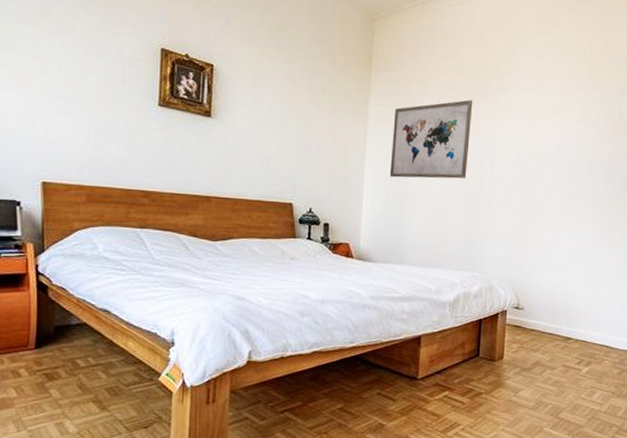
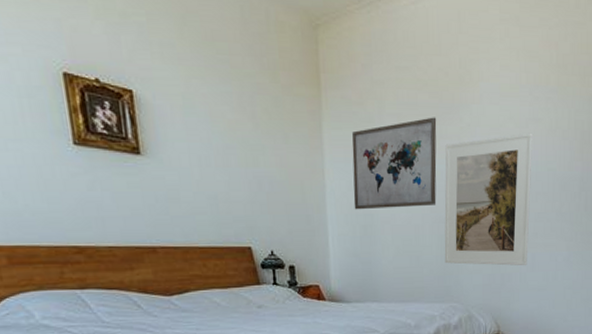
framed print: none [470,118,564,243] -> present [444,132,534,266]

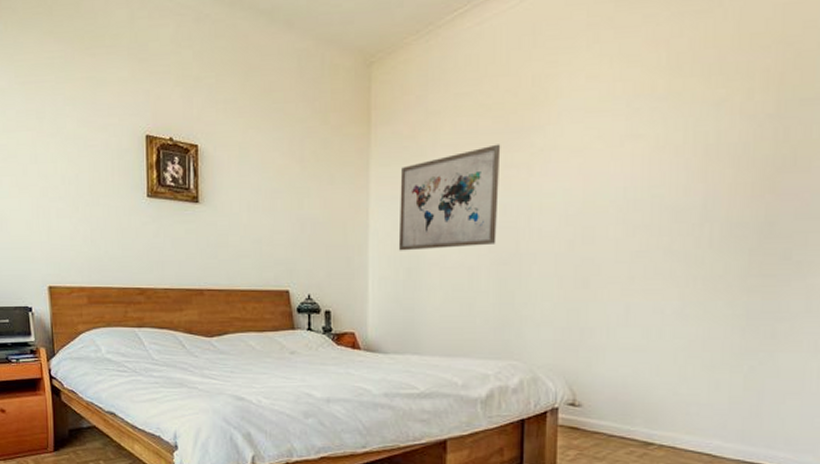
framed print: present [444,132,534,266] -> none [503,152,631,319]

